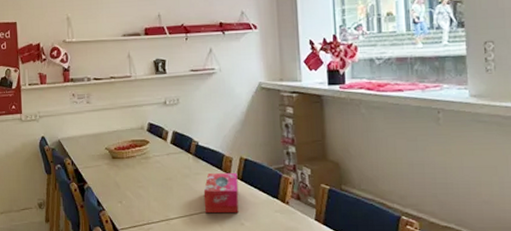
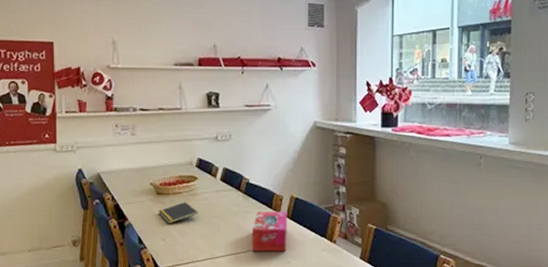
notepad: none [114,165,151,187] -> present [158,202,198,224]

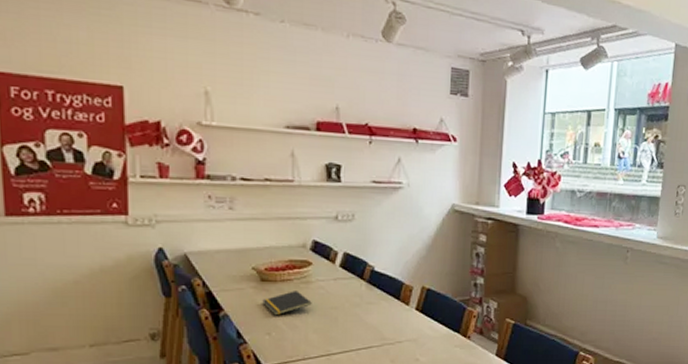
tissue box: present [252,212,287,252] -> none [375,303,417,348]

